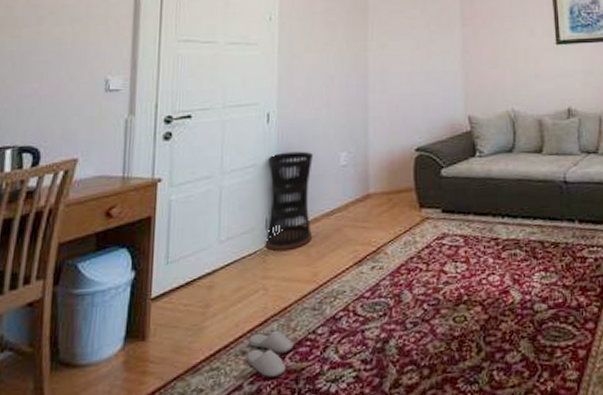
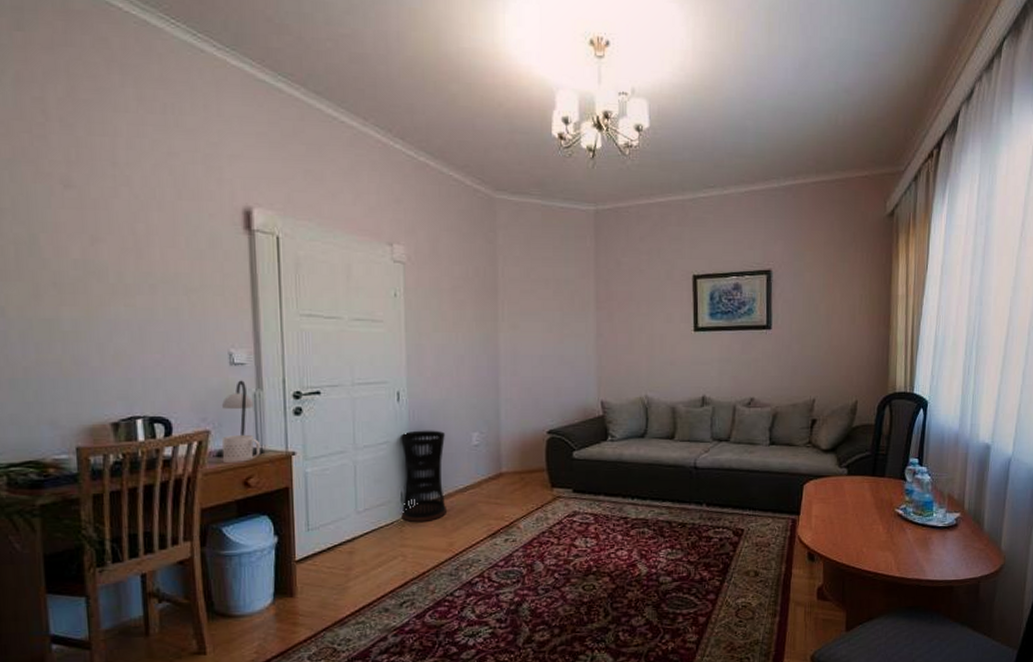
table lamp: none [80,106,130,188] -> present [215,380,264,458]
mug: none [86,161,128,193] -> present [221,434,261,464]
slippers: present [247,330,294,377] -> none [390,592,433,631]

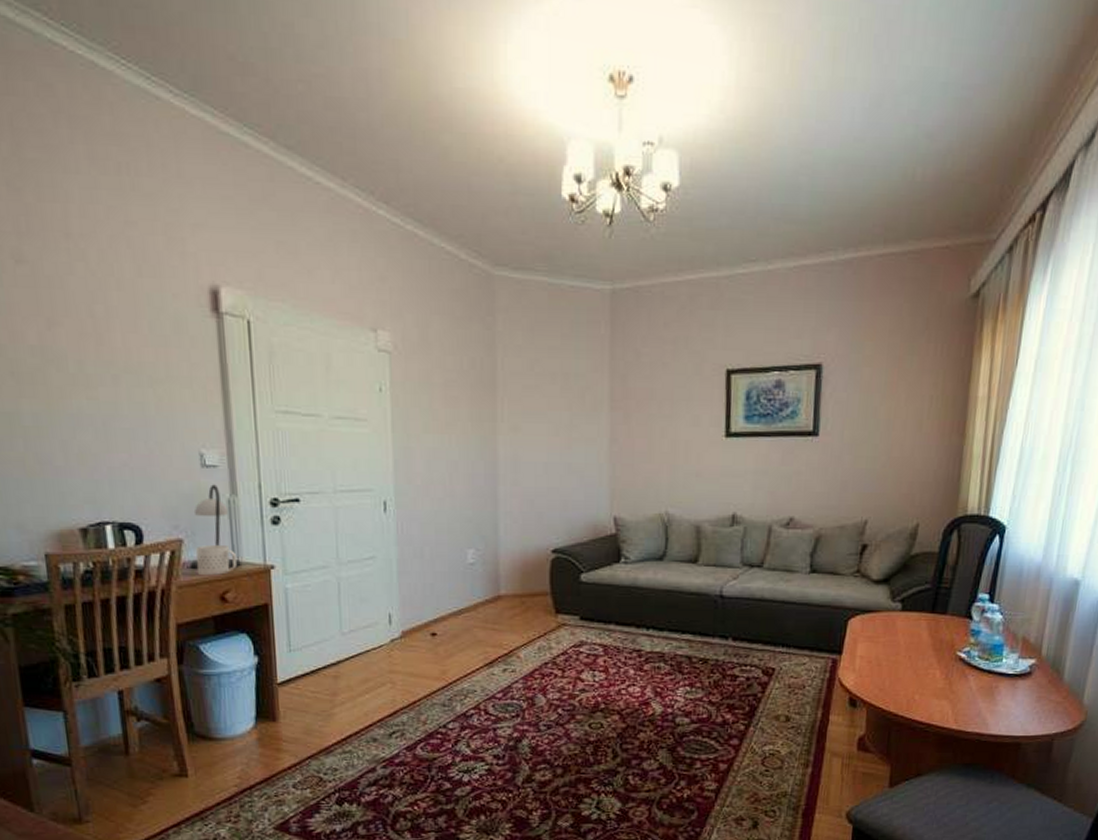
umbrella stand: present [401,430,446,523] -> none [388,545,439,648]

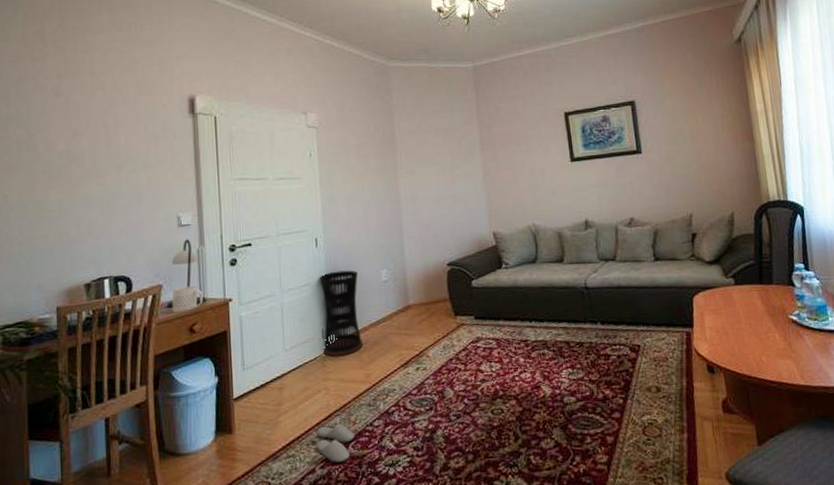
slippers: none [378,722,425,763] -> present [317,423,355,463]
umbrella stand: none [388,545,439,648] -> present [320,270,363,357]

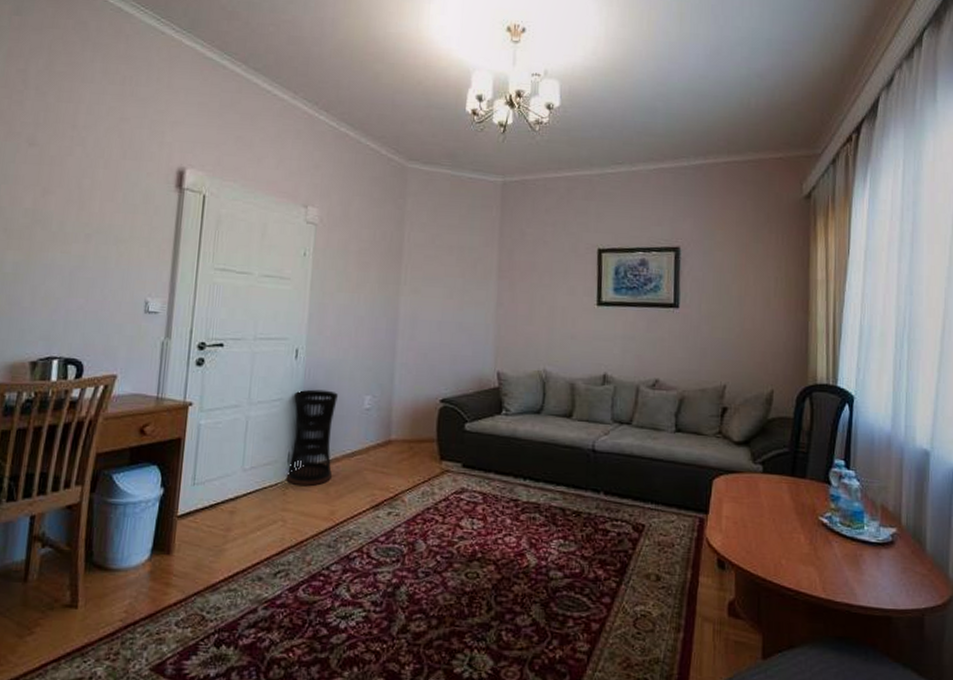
table lamp: present [167,239,206,309] -> none [118,328,164,404]
mug: present [171,285,204,313] -> none [123,381,162,410]
slippers: present [317,423,355,463] -> none [262,561,308,606]

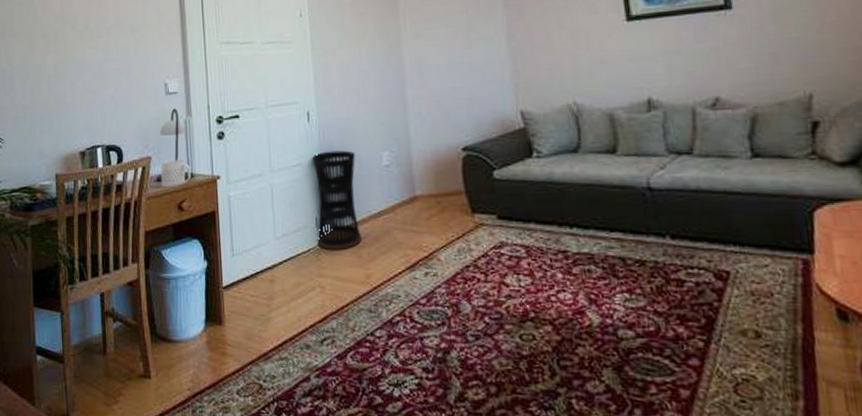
table lamp: none [118,328,164,404] -> present [156,108,194,183]
mug: none [123,381,162,410] -> present [160,159,192,188]

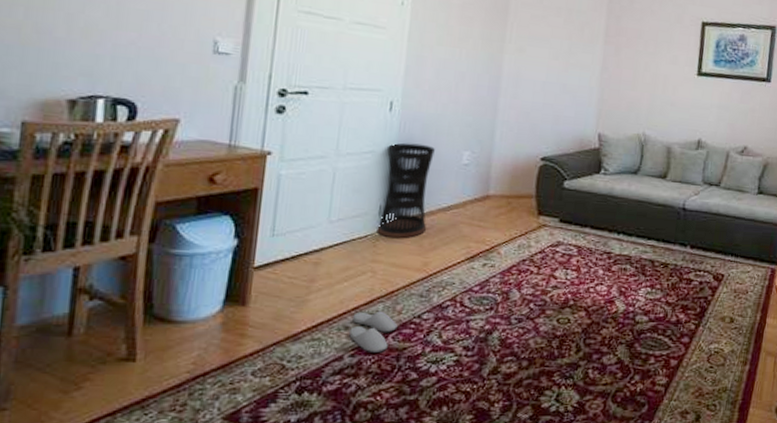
table lamp: present [156,108,194,183] -> none [182,70,238,152]
mug: present [160,159,192,188] -> none [188,127,235,158]
slippers: none [311,328,354,373] -> present [349,311,398,352]

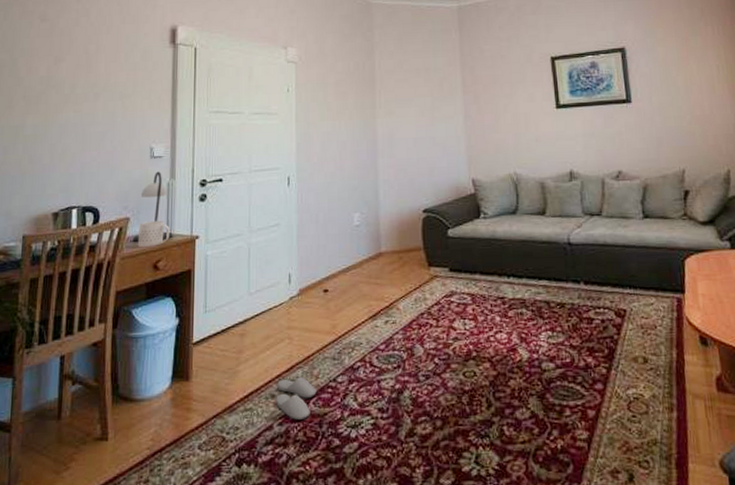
table lamp: none [182,70,238,152] -> present [132,171,173,243]
mug: none [188,127,235,158] -> present [137,220,170,248]
umbrella stand: present [377,143,435,239] -> none [289,212,330,304]

